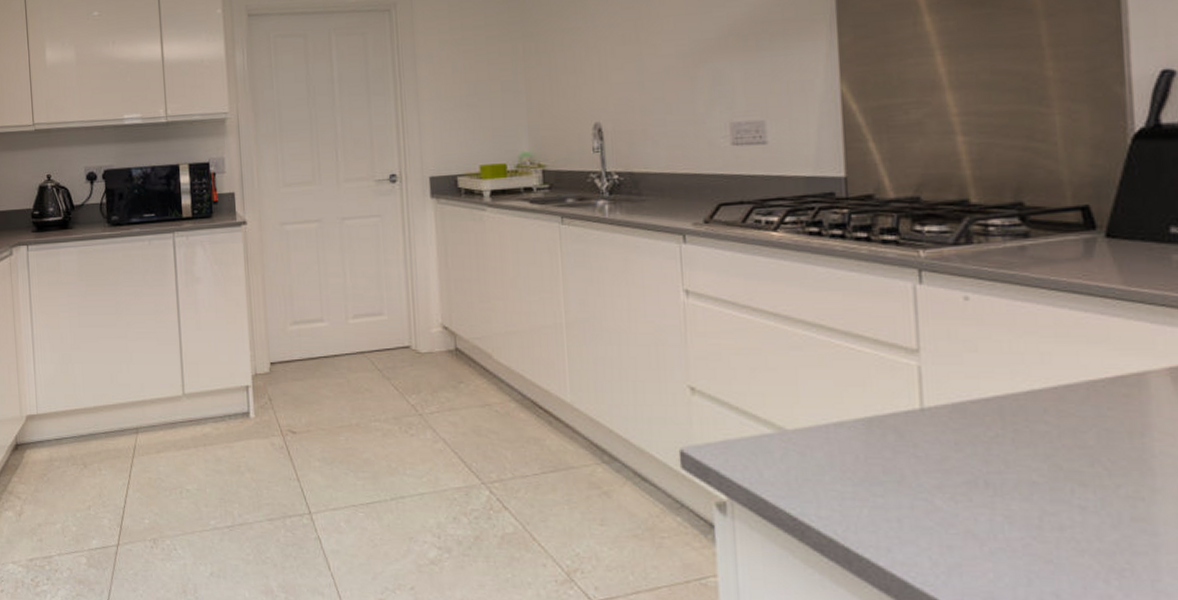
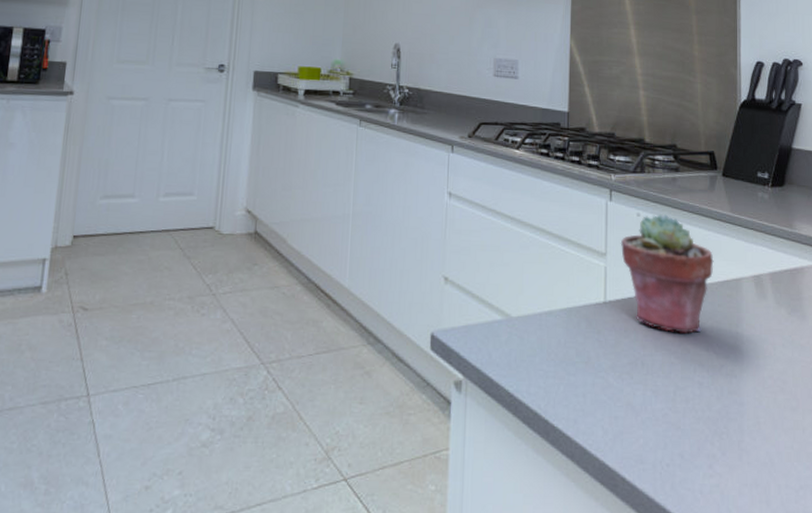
potted succulent: none [939,295,1098,446] -> present [620,214,714,334]

